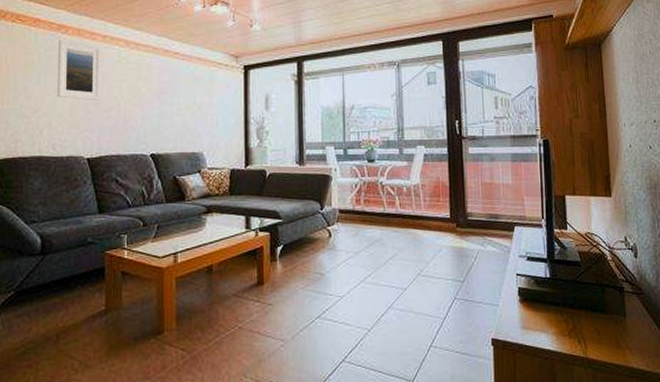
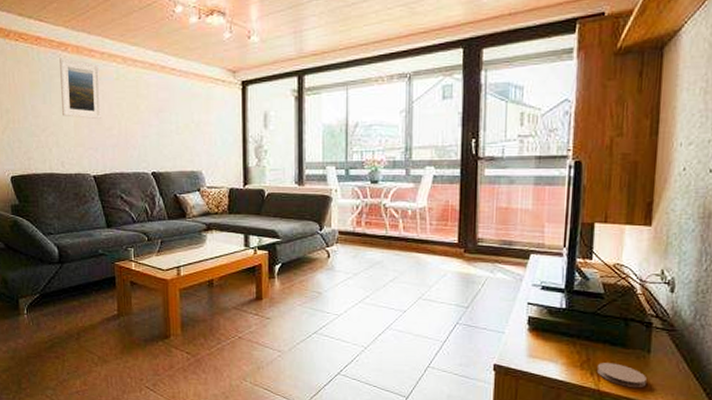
coaster: none [582,329,626,354] -> present [597,363,646,388]

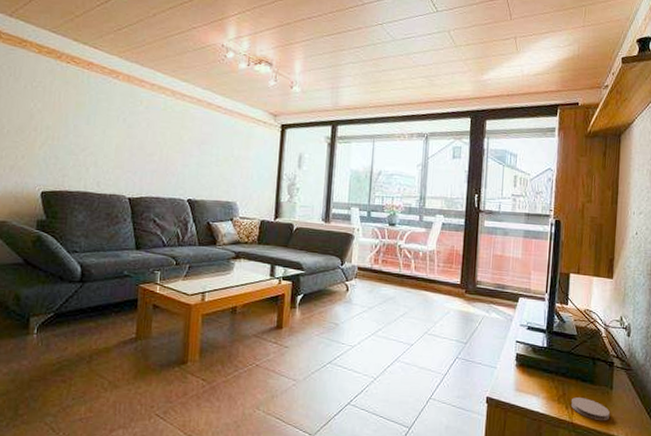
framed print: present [59,58,101,119] -> none [105,84,148,144]

